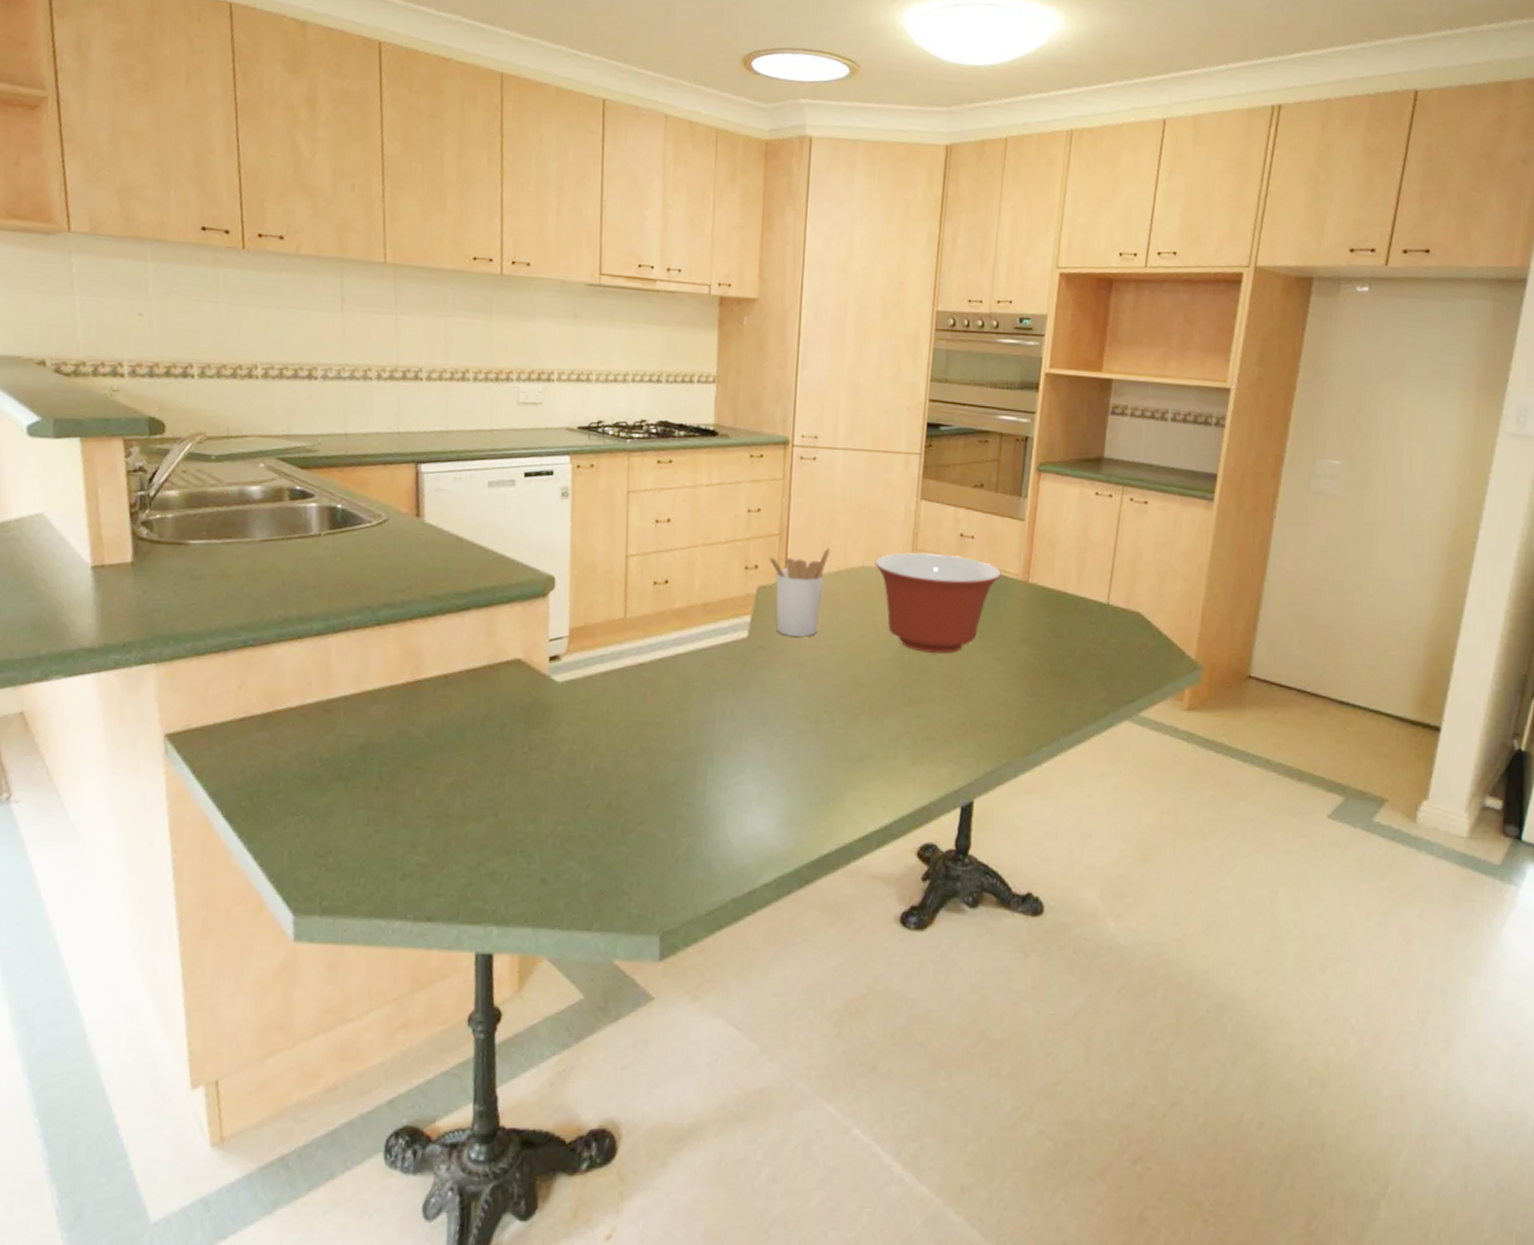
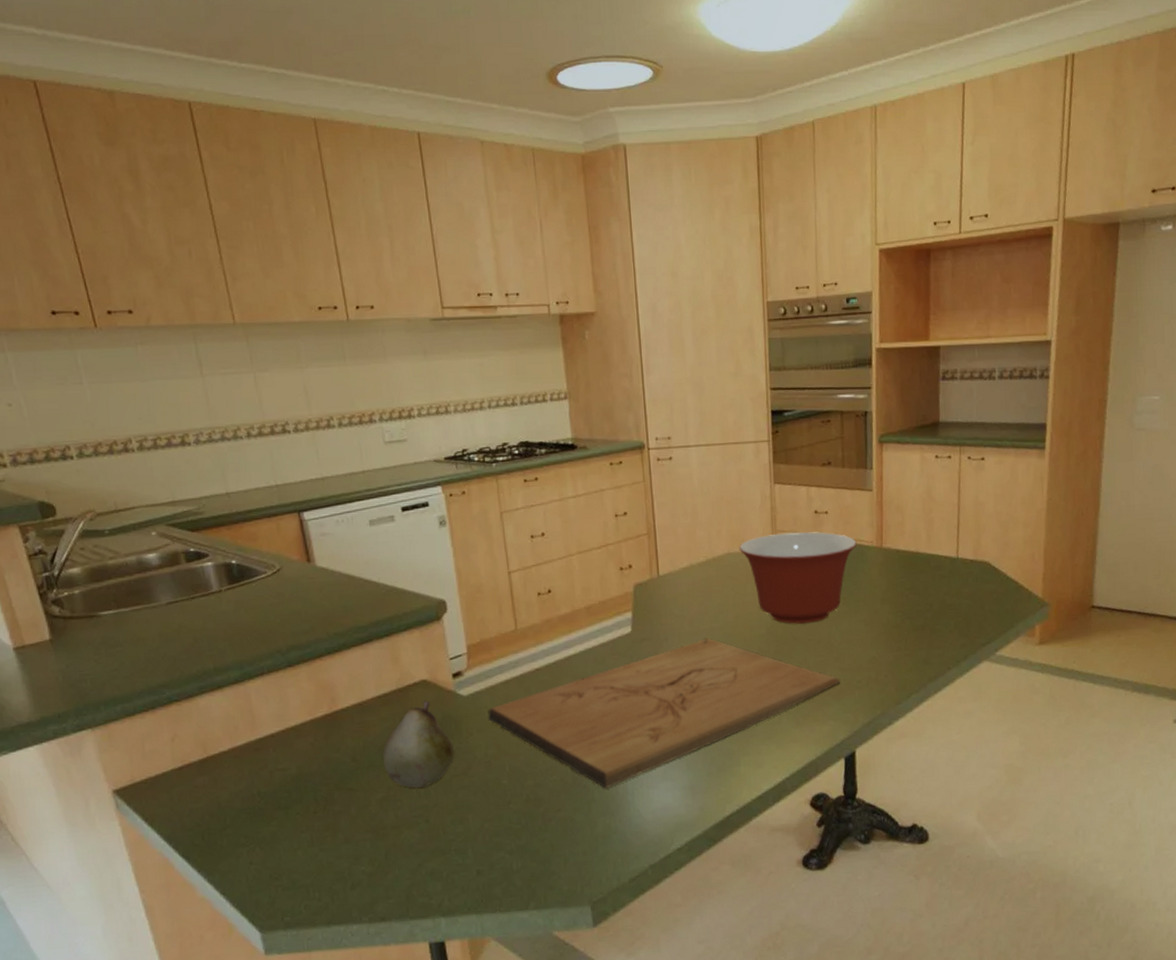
fruit: none [458,682,539,777] -> present [382,700,455,788]
cutting board: none [580,654,966,805] -> present [488,637,841,788]
utensil holder: present [768,547,831,637] -> none [640,539,697,626]

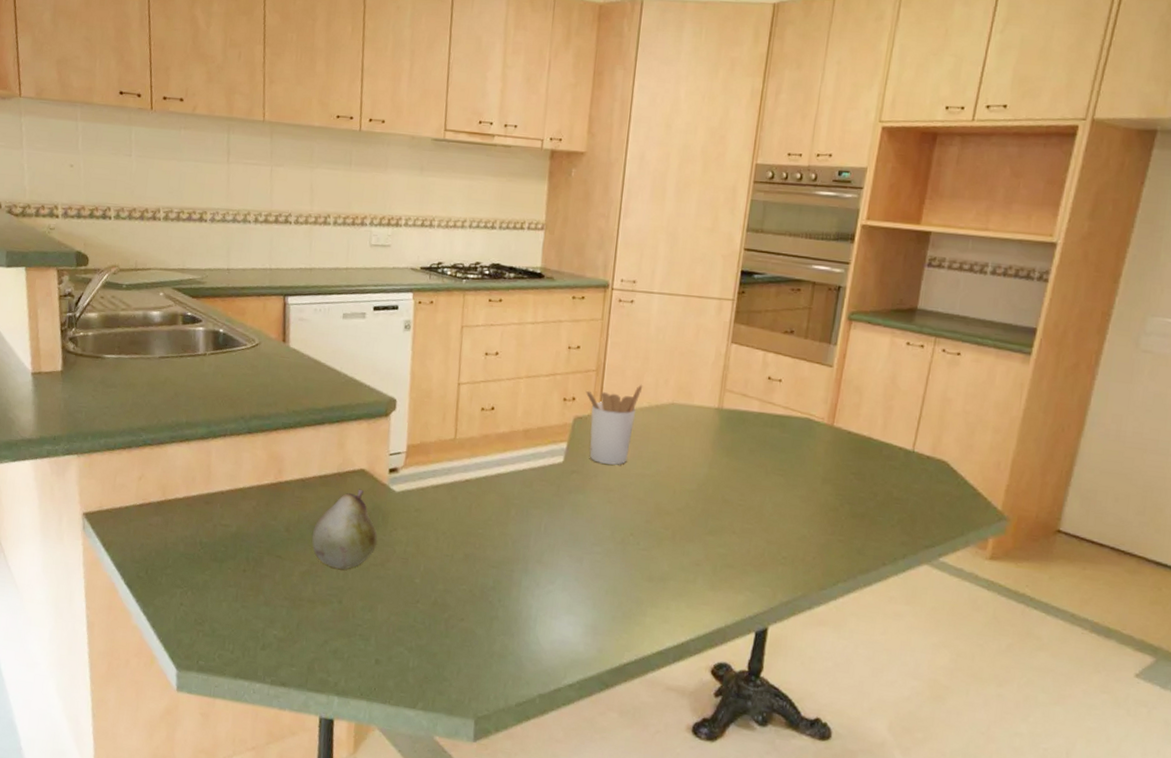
cutting board: present [488,637,841,788] -> none [413,482,765,609]
utensil holder: none [640,539,697,626] -> present [585,384,643,465]
mixing bowl: present [739,531,857,625] -> none [684,392,807,489]

